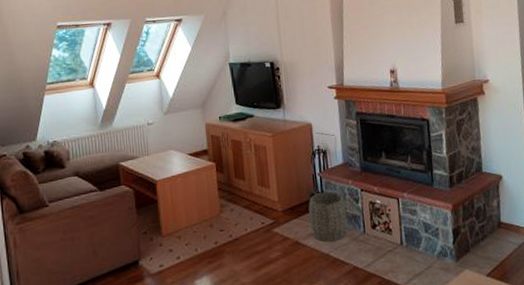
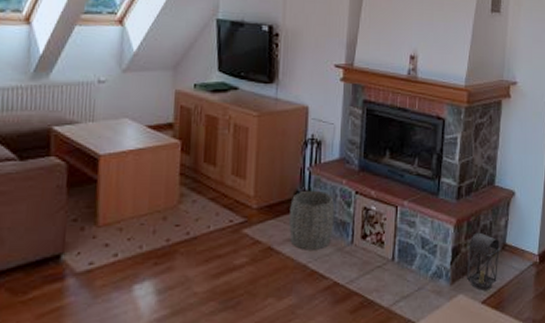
lantern: none [466,198,498,265] -> present [467,215,501,291]

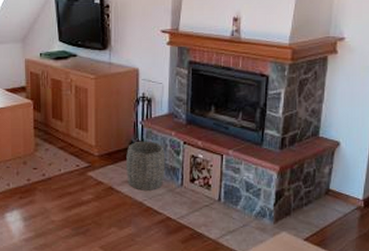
lantern: present [467,215,501,291] -> none [290,163,324,229]

